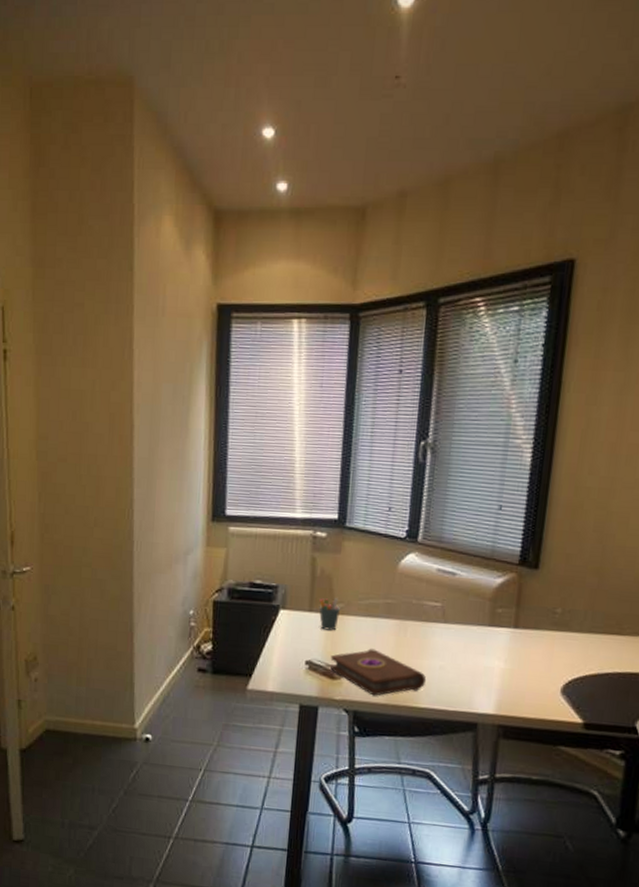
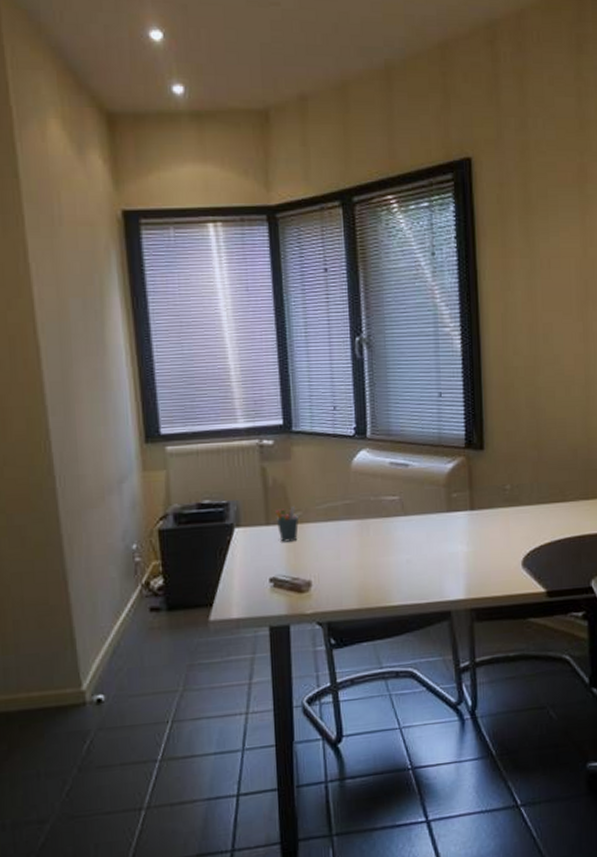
book: present [330,648,427,696] -> none [295,553,396,603]

